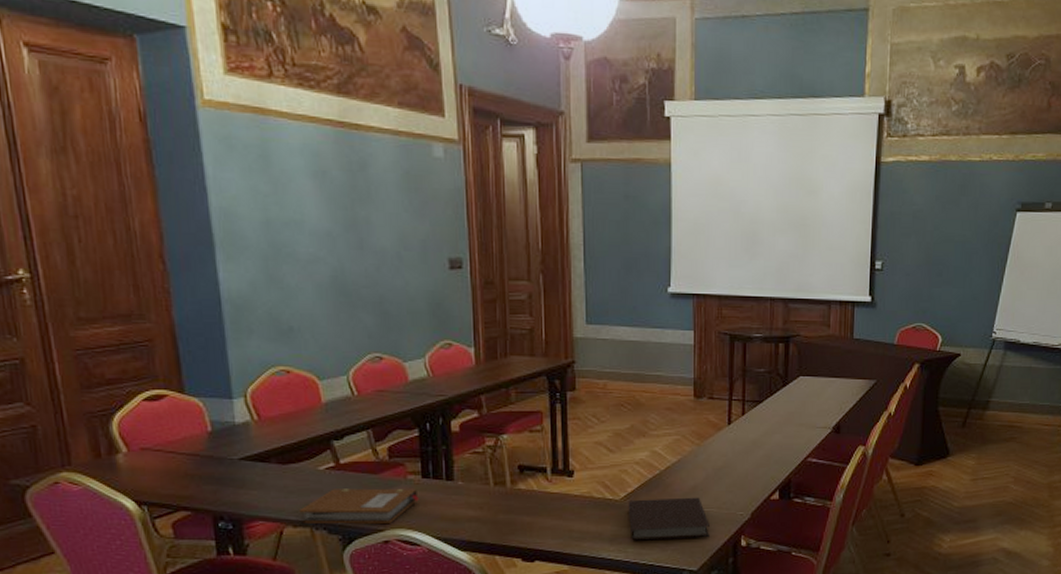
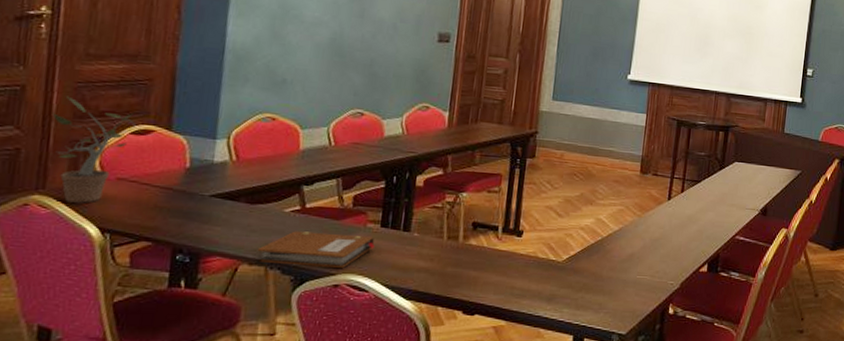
potted plant: none [58,365,147,477] -> present [52,96,136,203]
notebook: present [628,497,710,541] -> none [568,262,642,304]

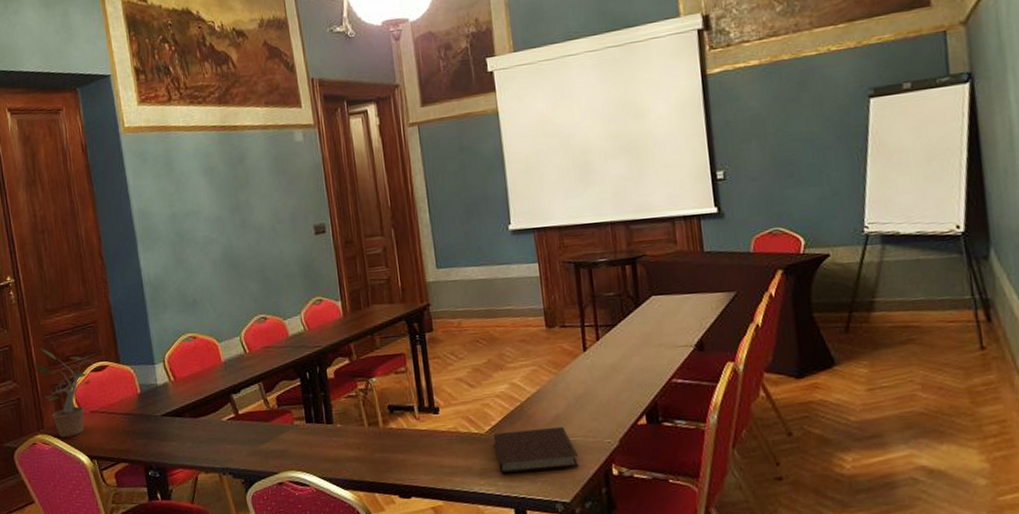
notebook: present [257,231,375,268] -> none [209,433,305,470]
notebook: none [568,262,642,304] -> present [493,426,579,474]

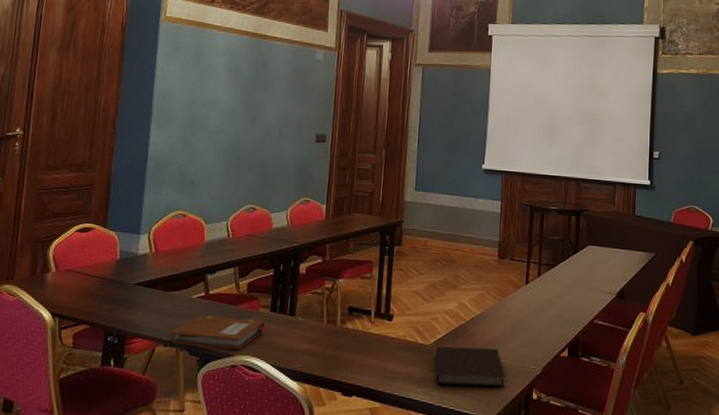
potted plant: present [34,348,94,438] -> none [20,201,81,292]
notebook: none [209,433,305,470] -> present [170,315,266,350]

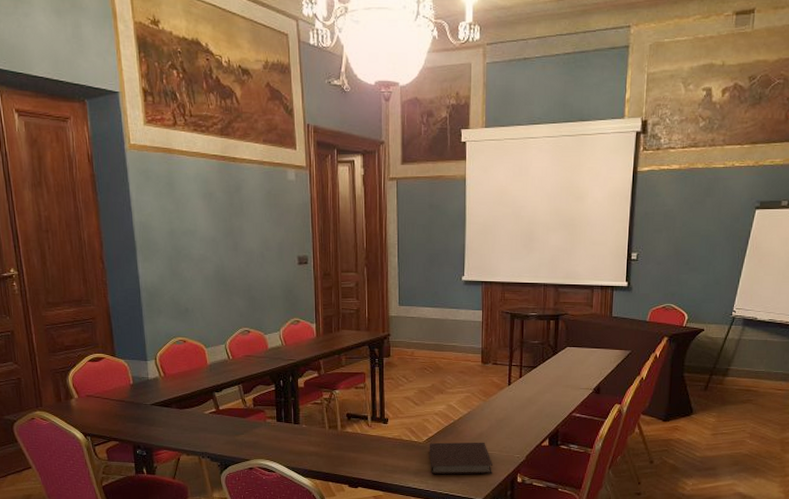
notebook: present [170,315,266,350] -> none [190,428,274,455]

